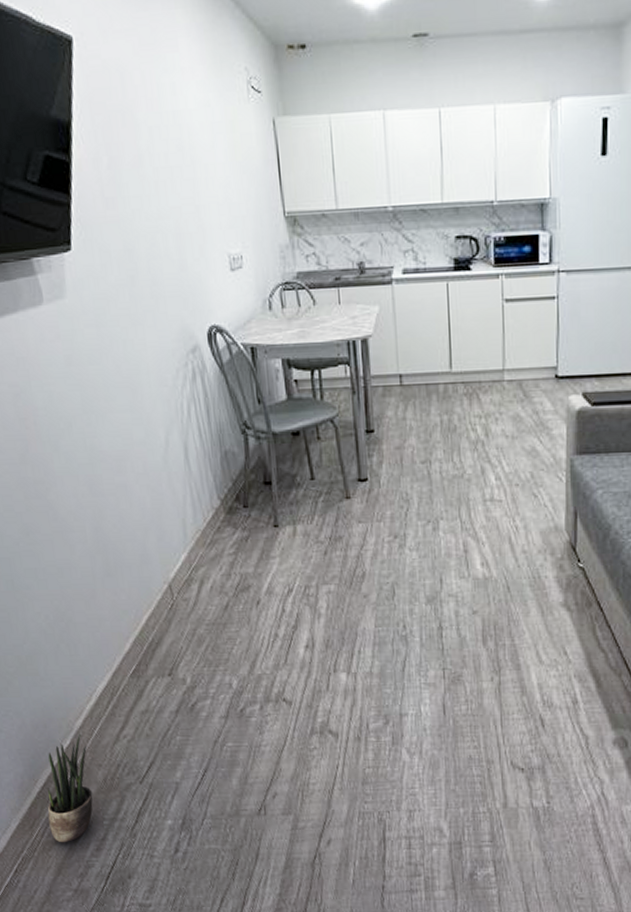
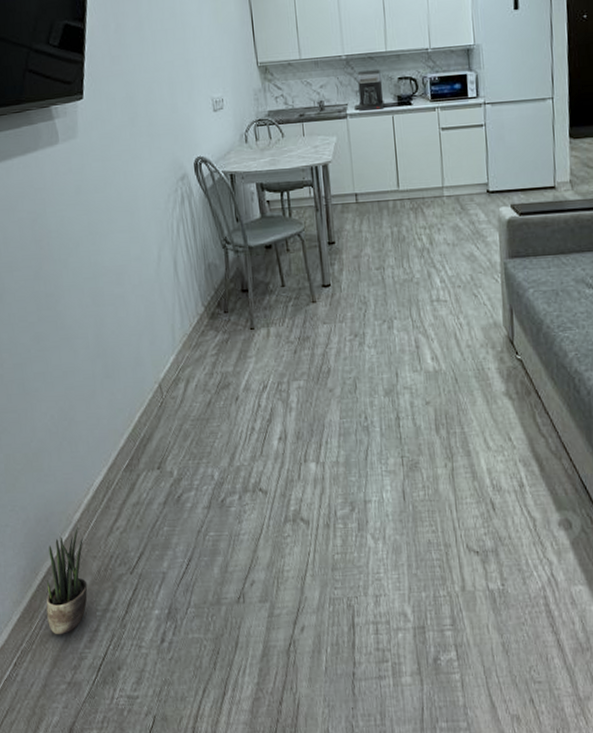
coffee maker: none [404,225,438,276] -> present [356,70,385,111]

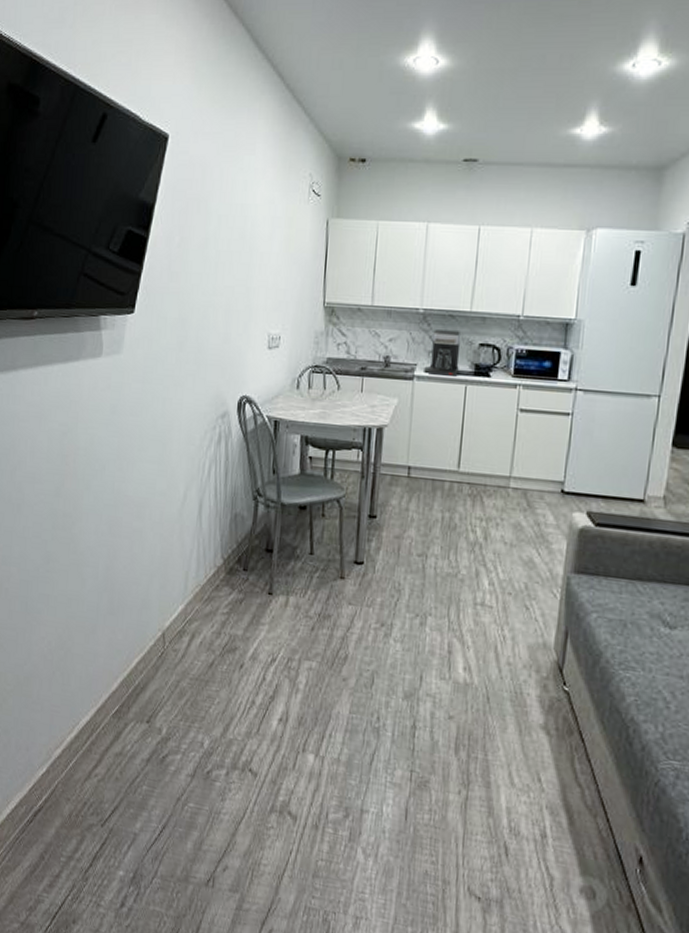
potted plant: present [46,526,88,634] -> none [11,763,60,872]

